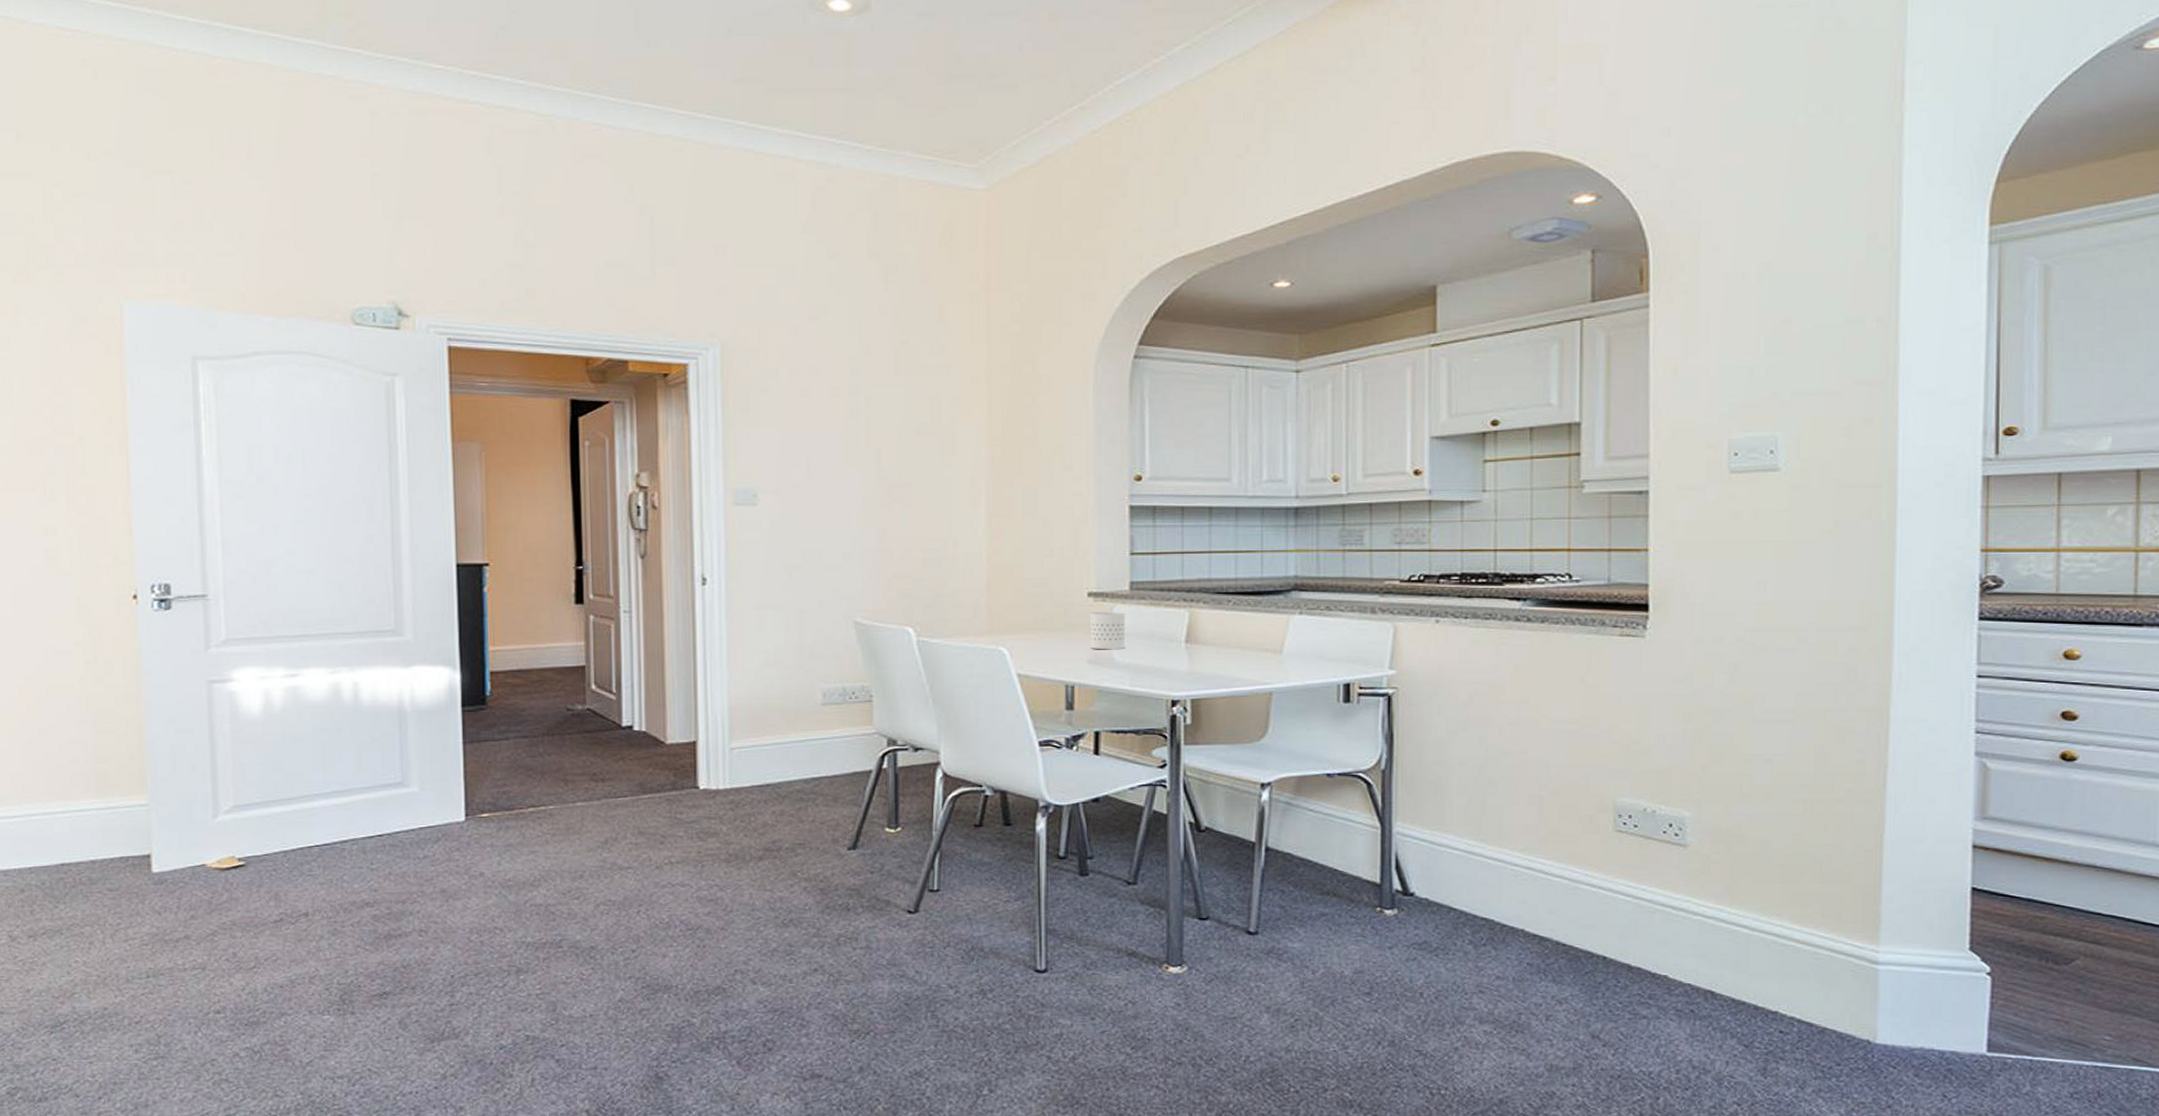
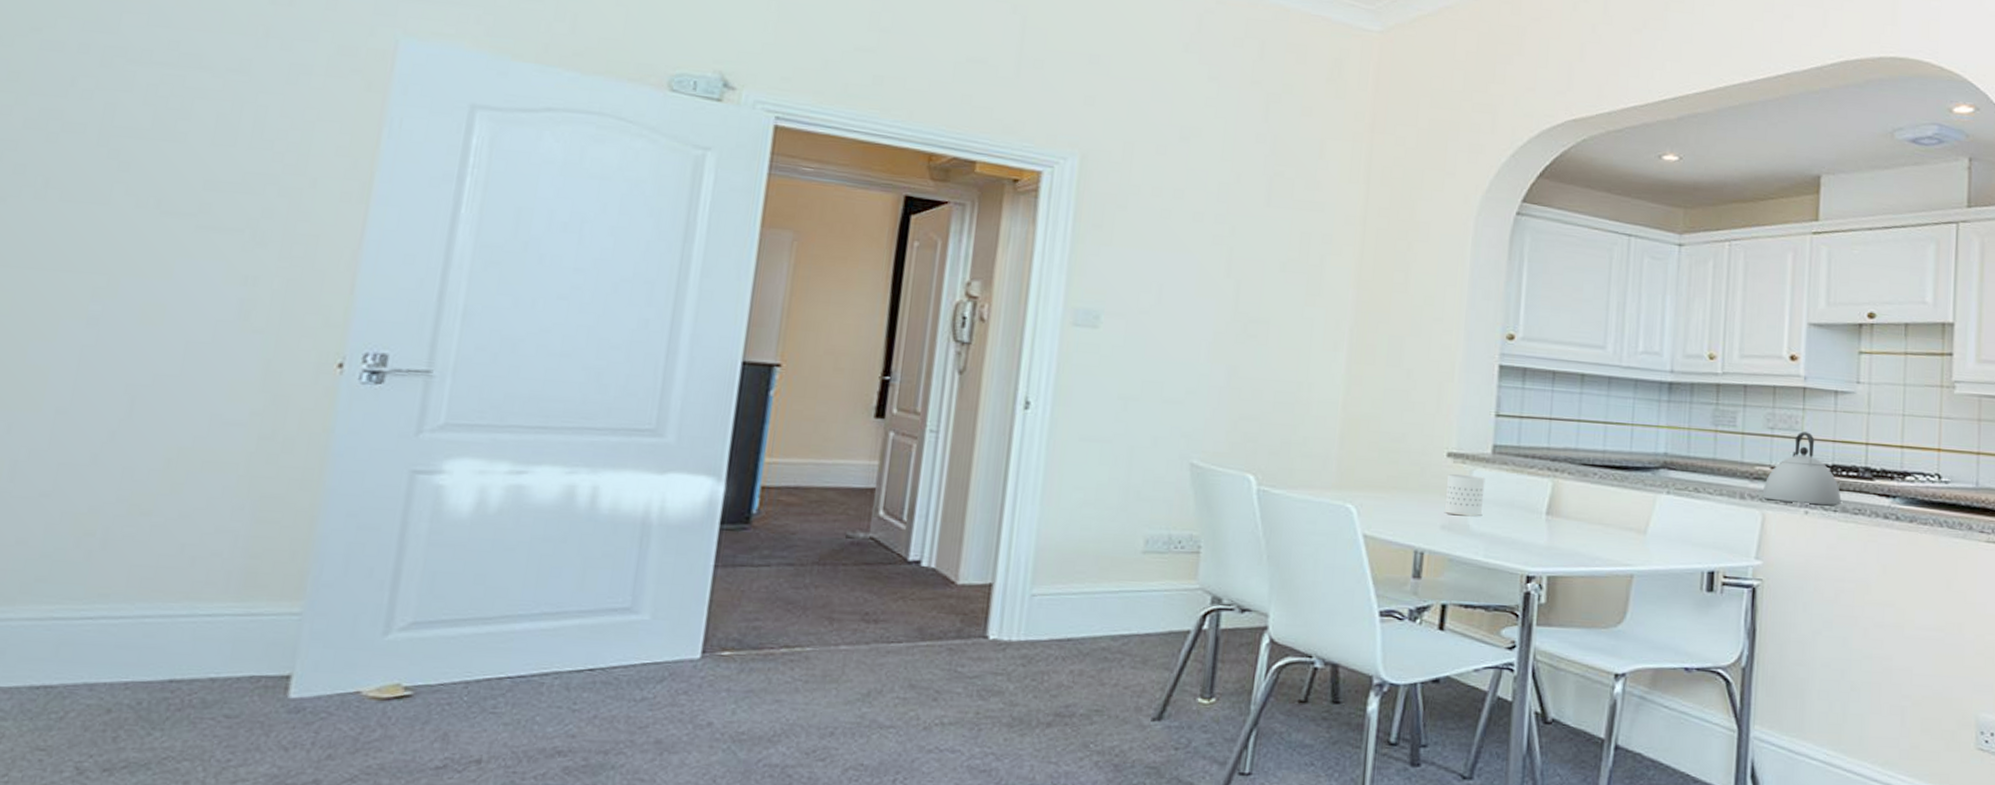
kettle: none [1393,544,1472,613] -> present [1762,431,1841,505]

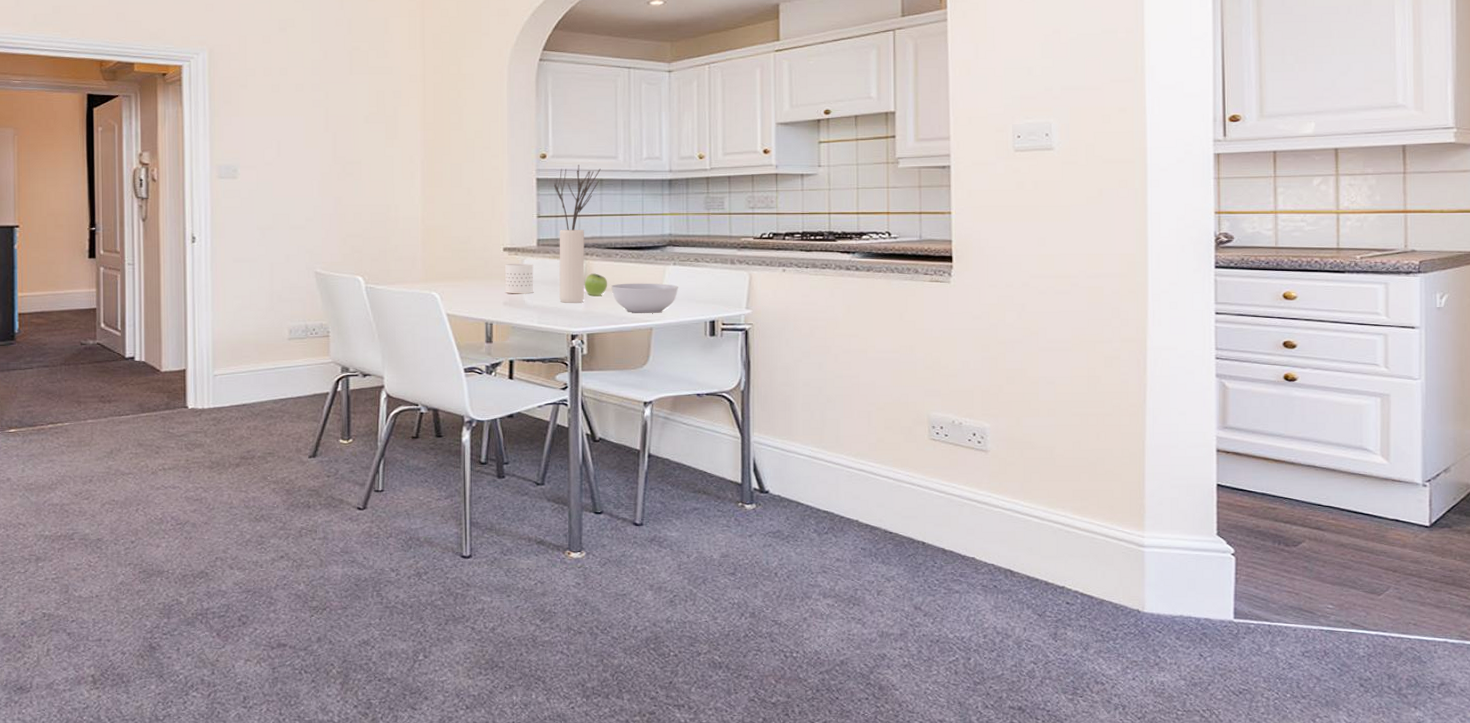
vase: none [1515,352,1583,534] -> present [554,165,601,303]
fruit: none [1549,496,1581,527] -> present [584,273,608,297]
bowl: none [1584,512,1671,556] -> present [611,283,678,313]
kettle: present [1762,431,1841,505] -> none [748,208,811,264]

